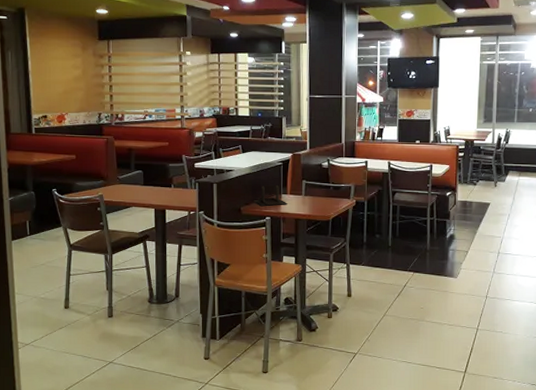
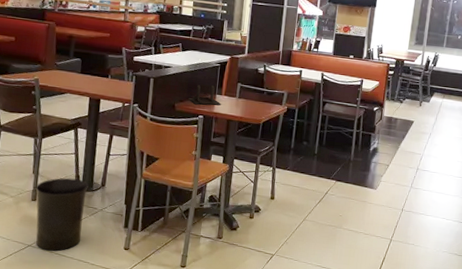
waste bin: none [111,291,162,366] -> present [35,177,88,251]

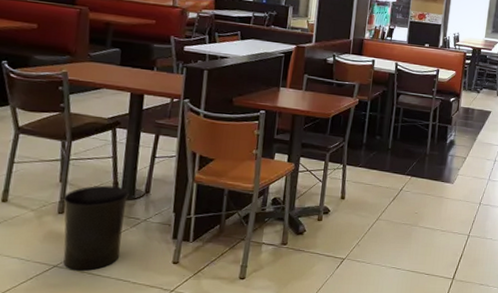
napkin holder: present [188,85,221,106] -> none [248,77,286,100]

